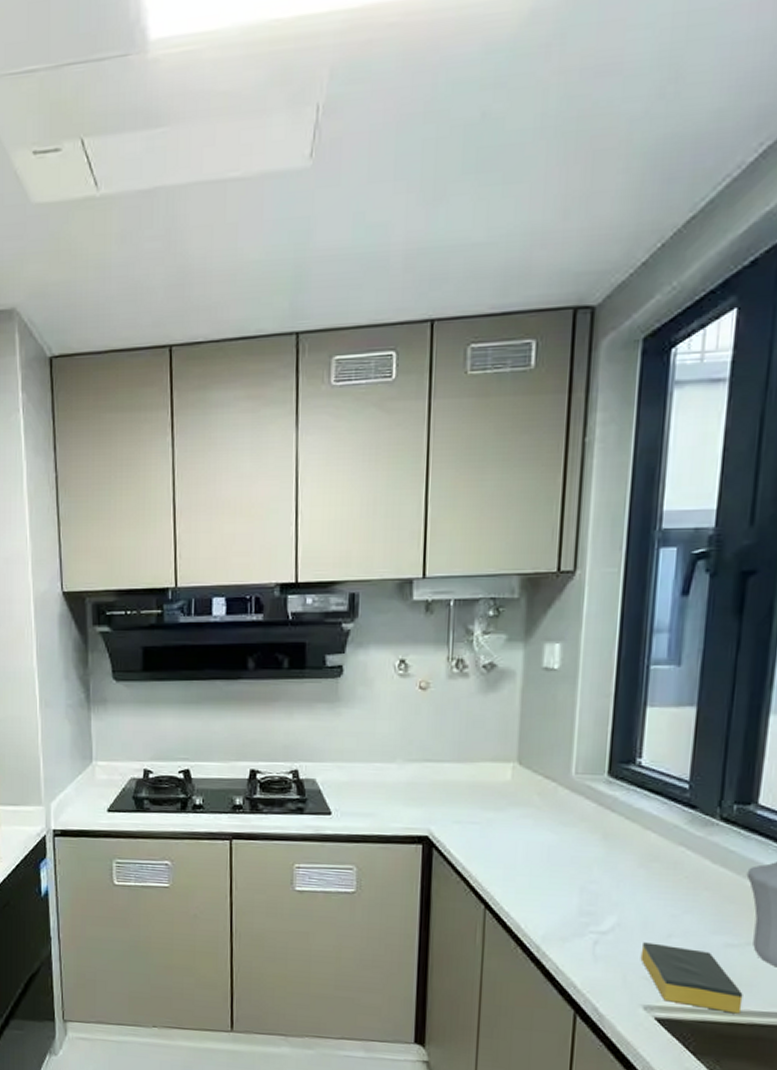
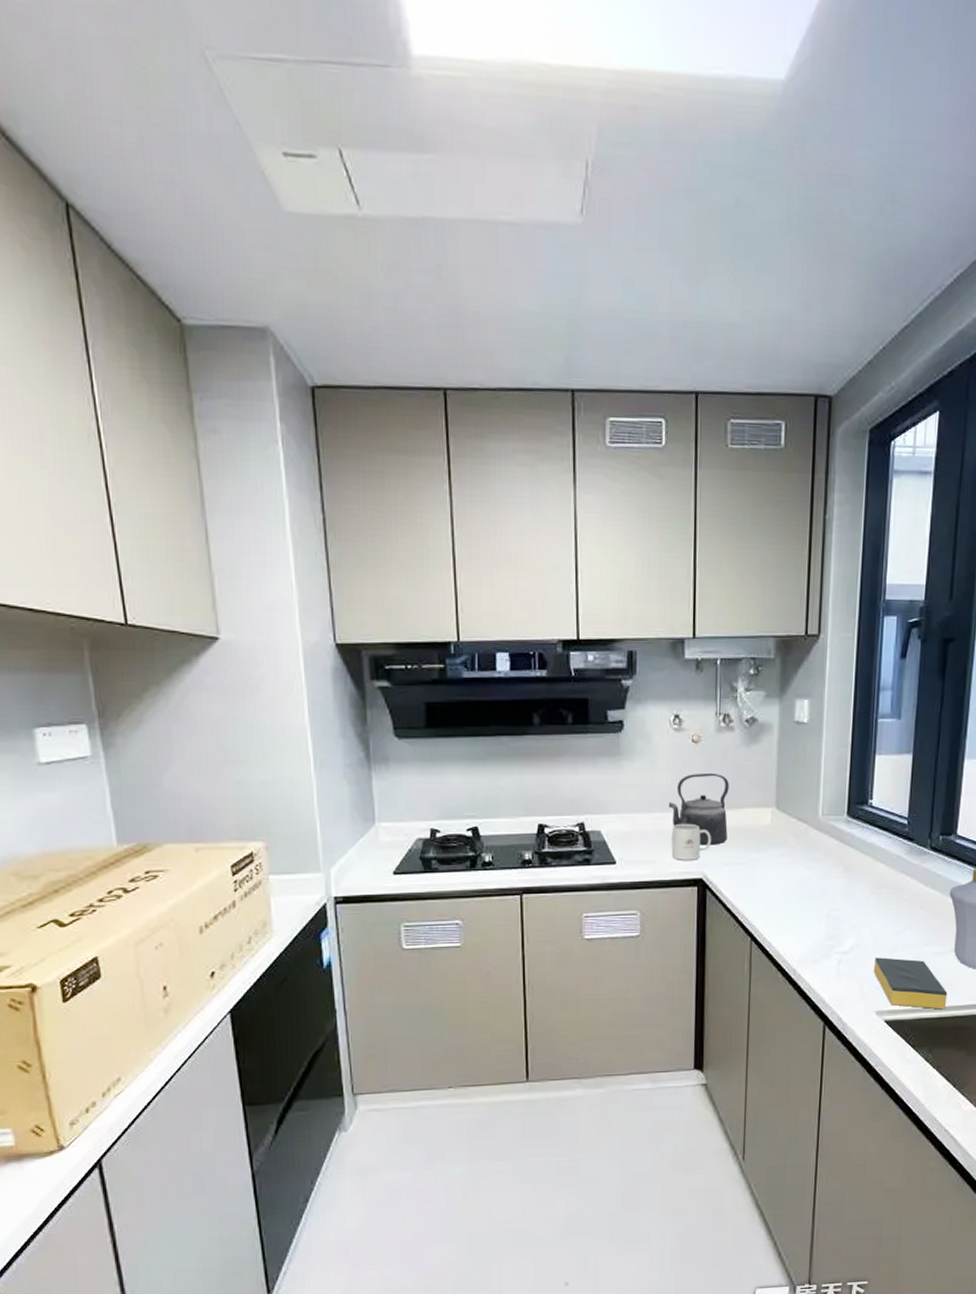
kettle: none [390,722,462,801] -> present [668,773,729,845]
mug: none [393,775,440,816] -> present [671,823,711,860]

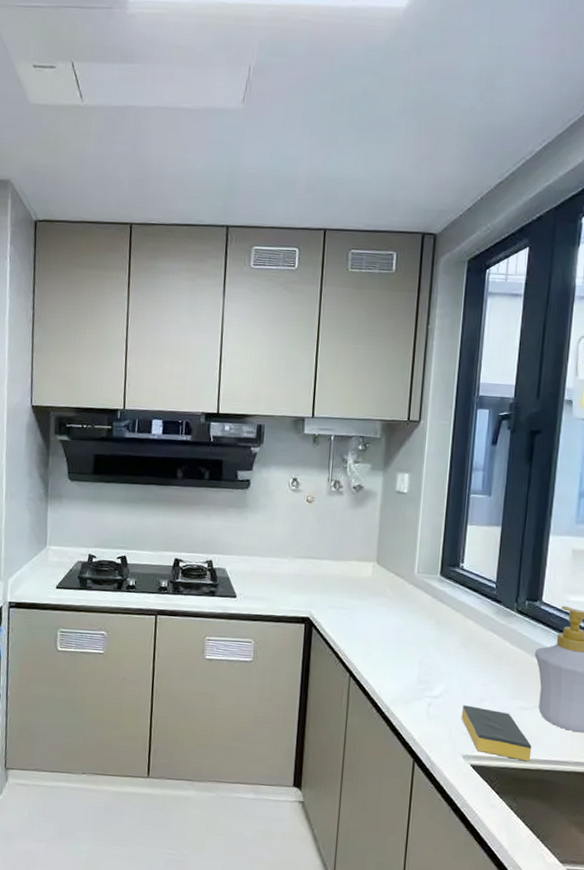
kettle: present [668,773,729,845] -> none [283,528,337,590]
mug: present [671,823,711,860] -> none [284,568,319,601]

